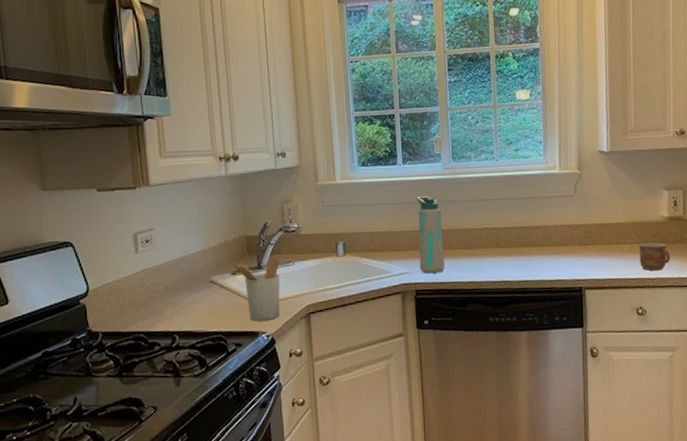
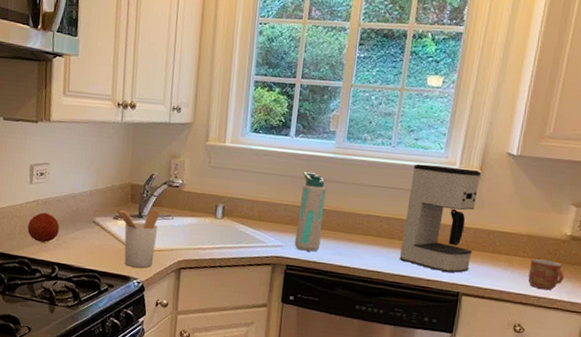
fruit: none [139,280,174,313] -> present [27,212,59,243]
coffee maker: none [518,170,587,270] -> present [399,164,481,273]

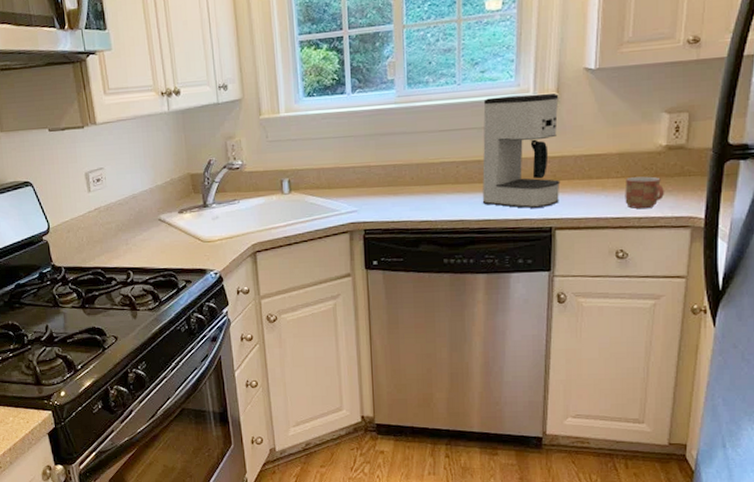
fruit: present [27,212,59,243] -> none [94,219,126,250]
utensil holder: present [115,208,160,268] -> none [178,196,227,259]
water bottle: present [294,172,326,252] -> none [366,128,396,212]

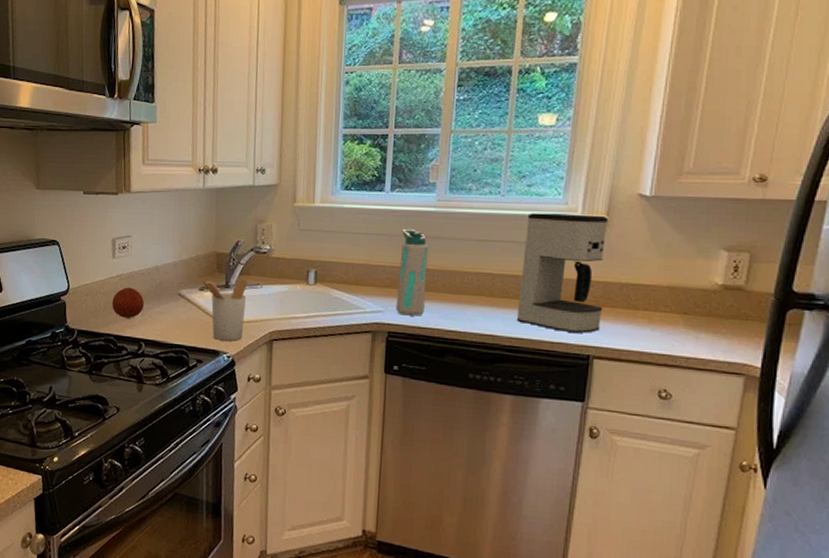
fruit: none [94,219,126,250] -> present [112,287,144,318]
utensil holder: none [178,196,227,259] -> present [201,277,248,341]
water bottle: none [366,128,396,212] -> present [395,229,429,316]
mug: present [625,176,664,209] -> none [672,313,717,348]

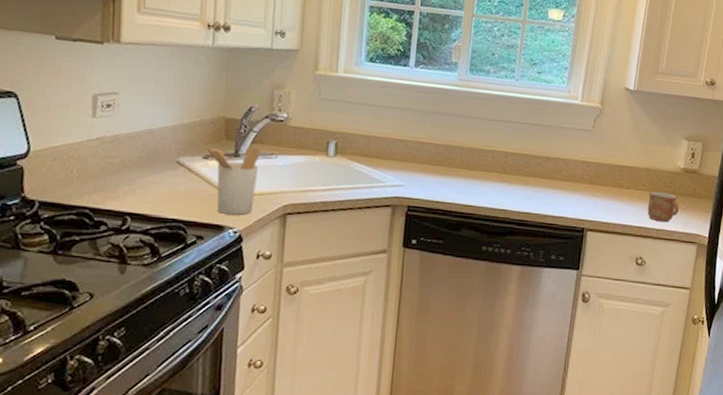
fruit: present [112,287,144,318] -> none [89,152,132,188]
water bottle: present [395,229,429,316] -> none [416,105,449,191]
coffee maker: present [516,213,609,333] -> none [525,97,602,208]
mug: none [672,313,717,348] -> present [647,191,679,222]

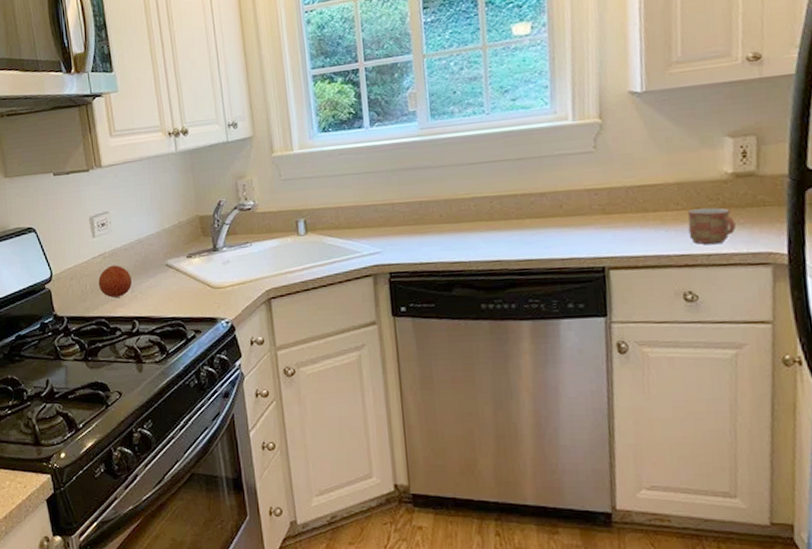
fruit: none [89,152,132,188] -> present [98,265,132,298]
utensil holder: present [205,146,261,215] -> none [187,238,239,307]

